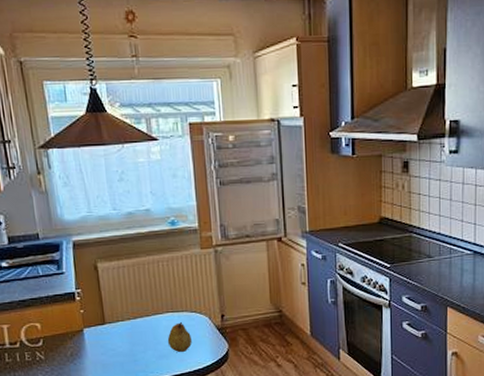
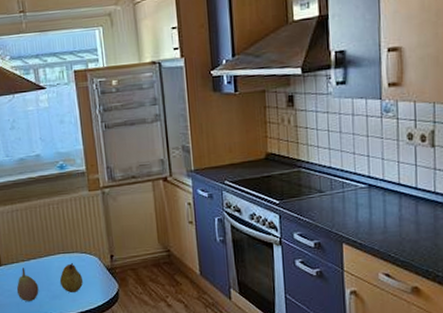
fruit: none [121,326,145,361] -> present [16,268,39,301]

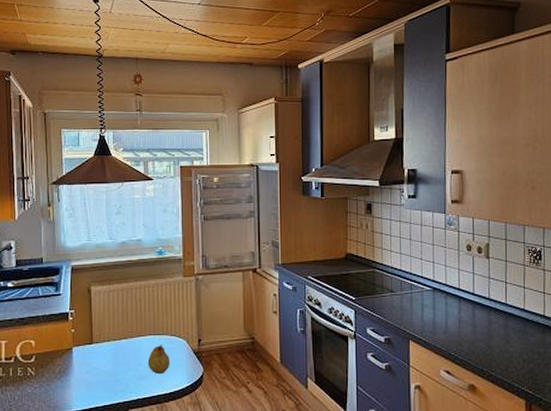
fruit: present [16,268,39,301] -> none [105,347,127,380]

